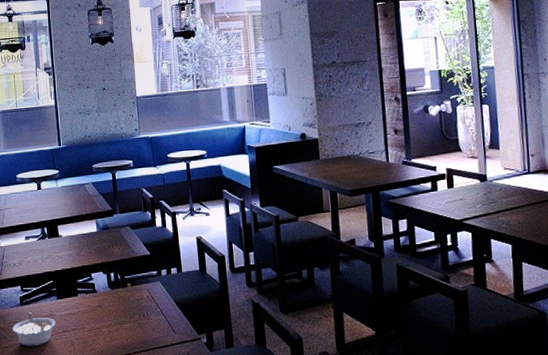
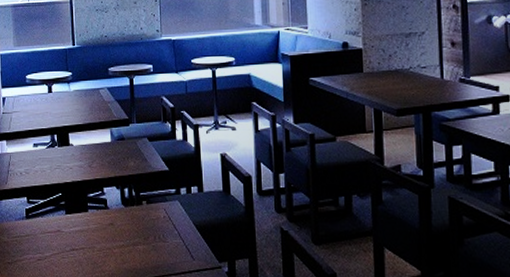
legume: present [12,312,56,347] -> none [17,227,63,264]

